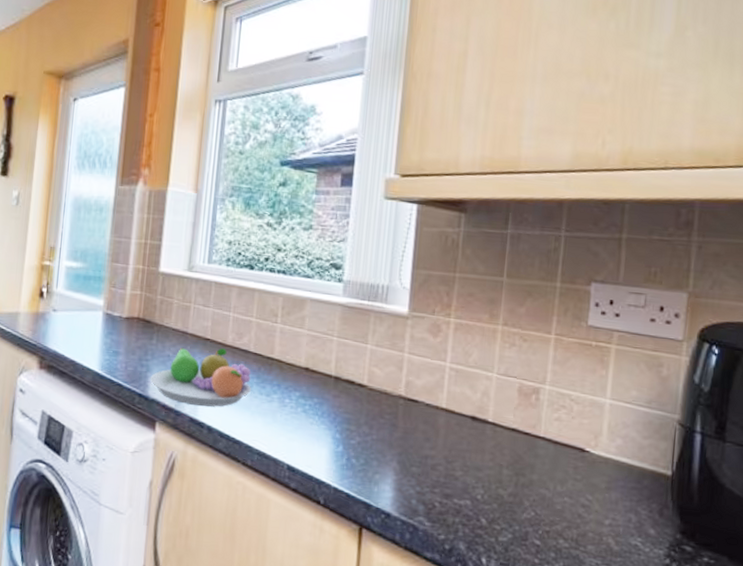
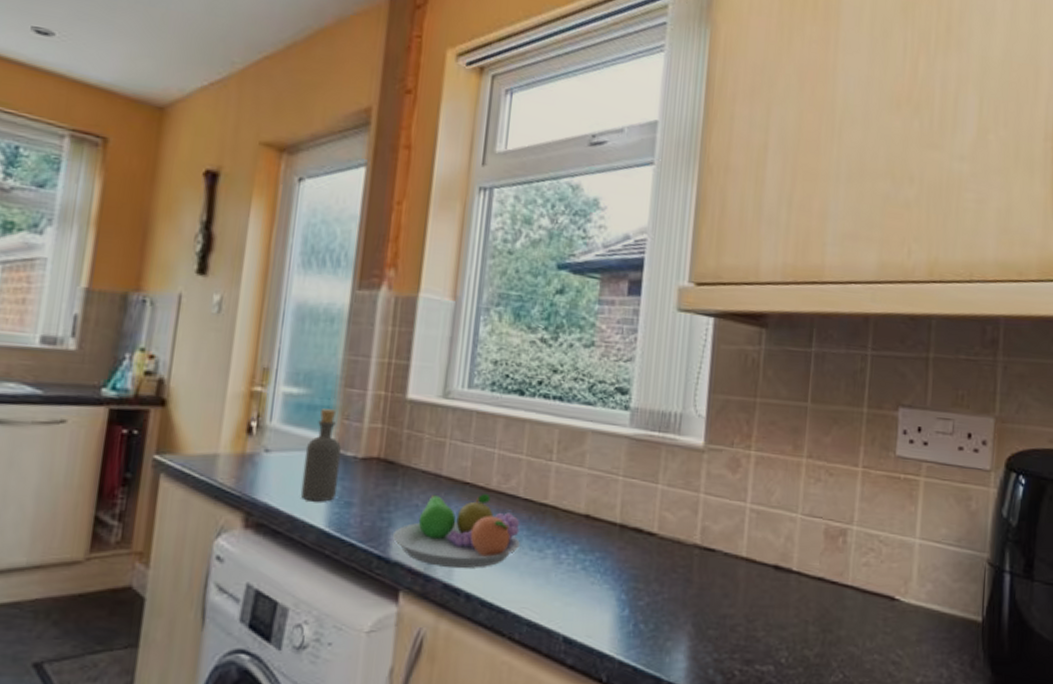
bottle: none [80,279,110,351] -> present [300,408,342,502]

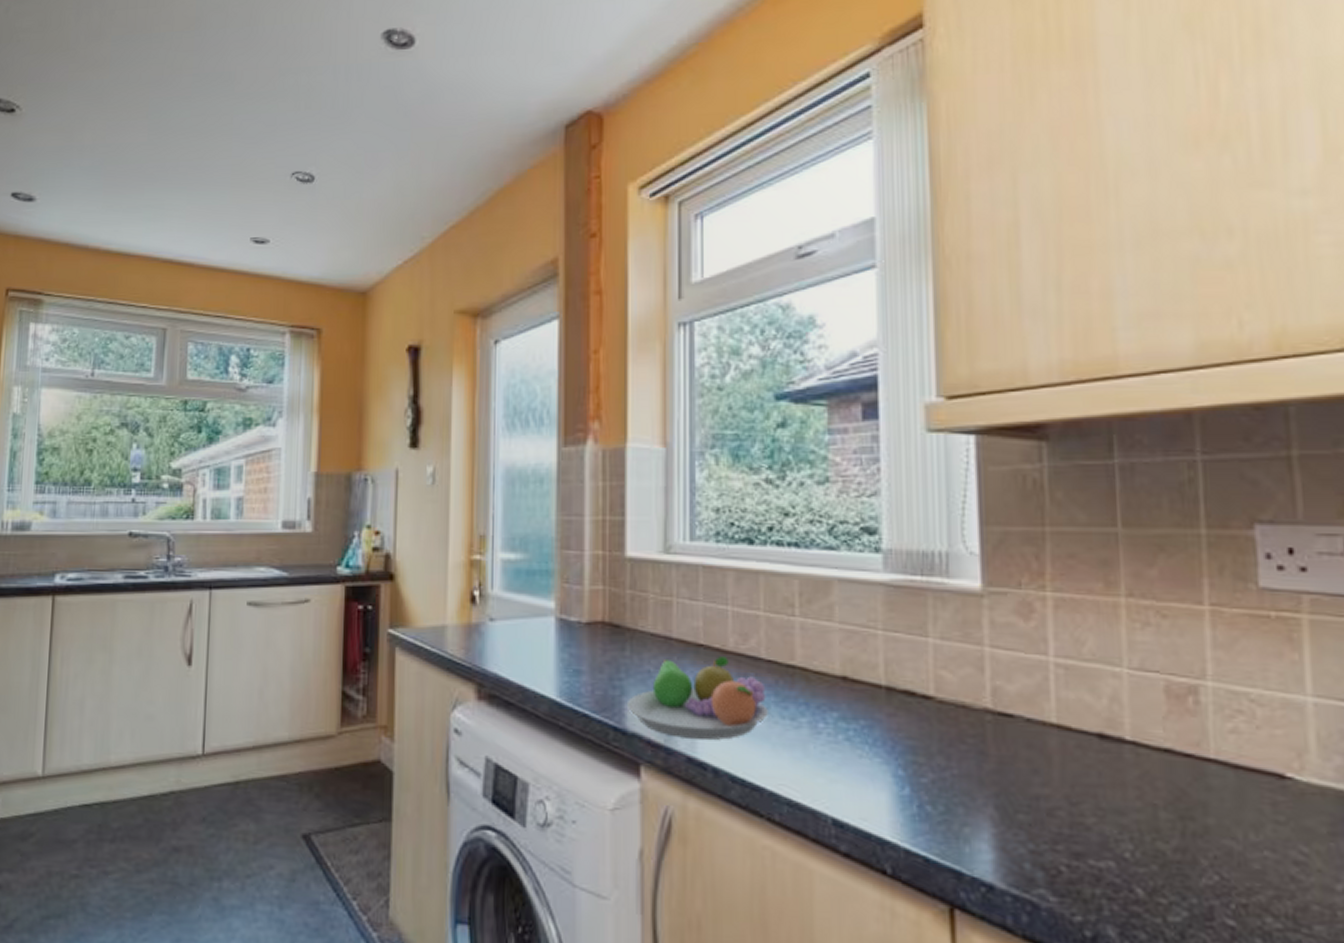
bottle: present [300,408,342,502] -> none [528,573,565,671]

